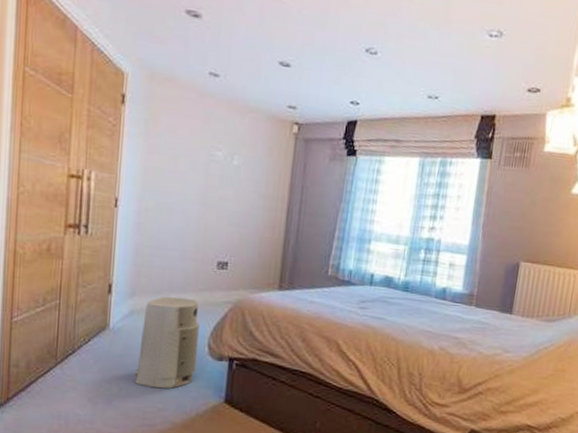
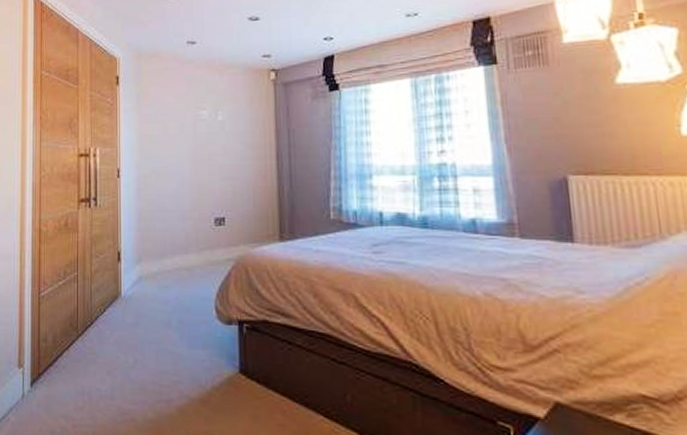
air purifier: present [135,296,199,389] -> none [148,259,207,359]

